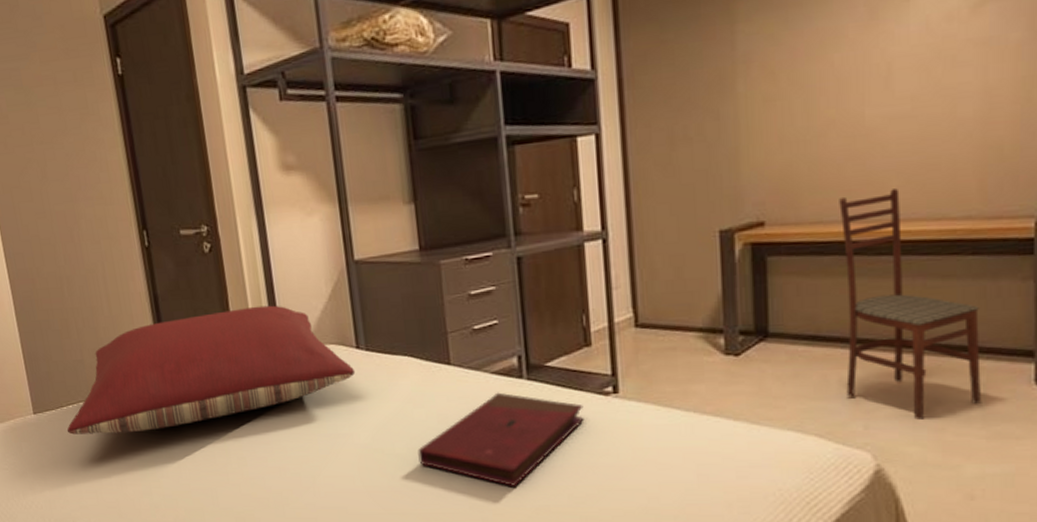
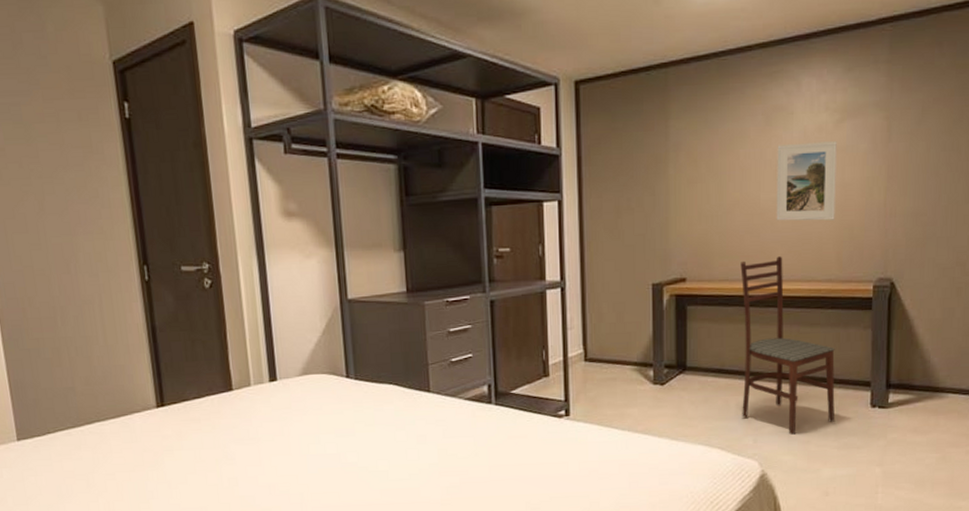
pillow: present [66,305,356,435] -> none [53,338,345,460]
book: present [418,392,584,486] -> none [398,416,541,497]
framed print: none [887,32,975,143] -> present [776,141,837,221]

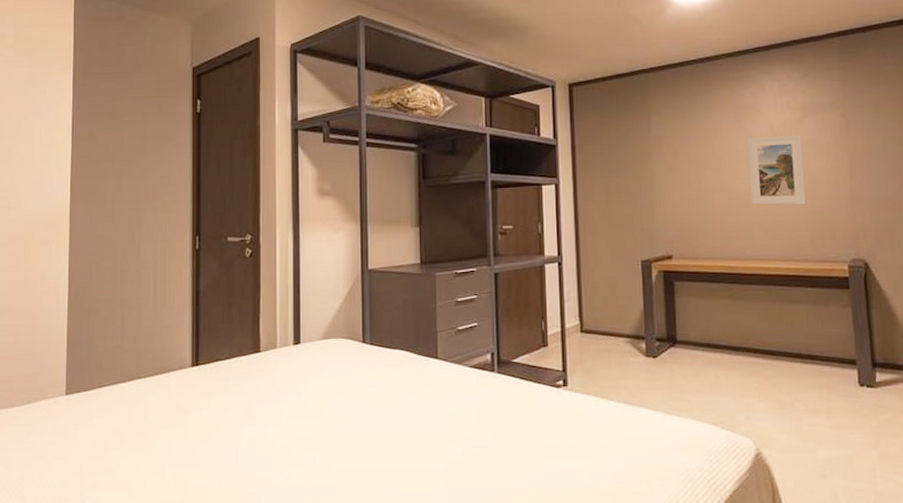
dining chair: present [740,256,835,435] -> none [722,237,824,412]

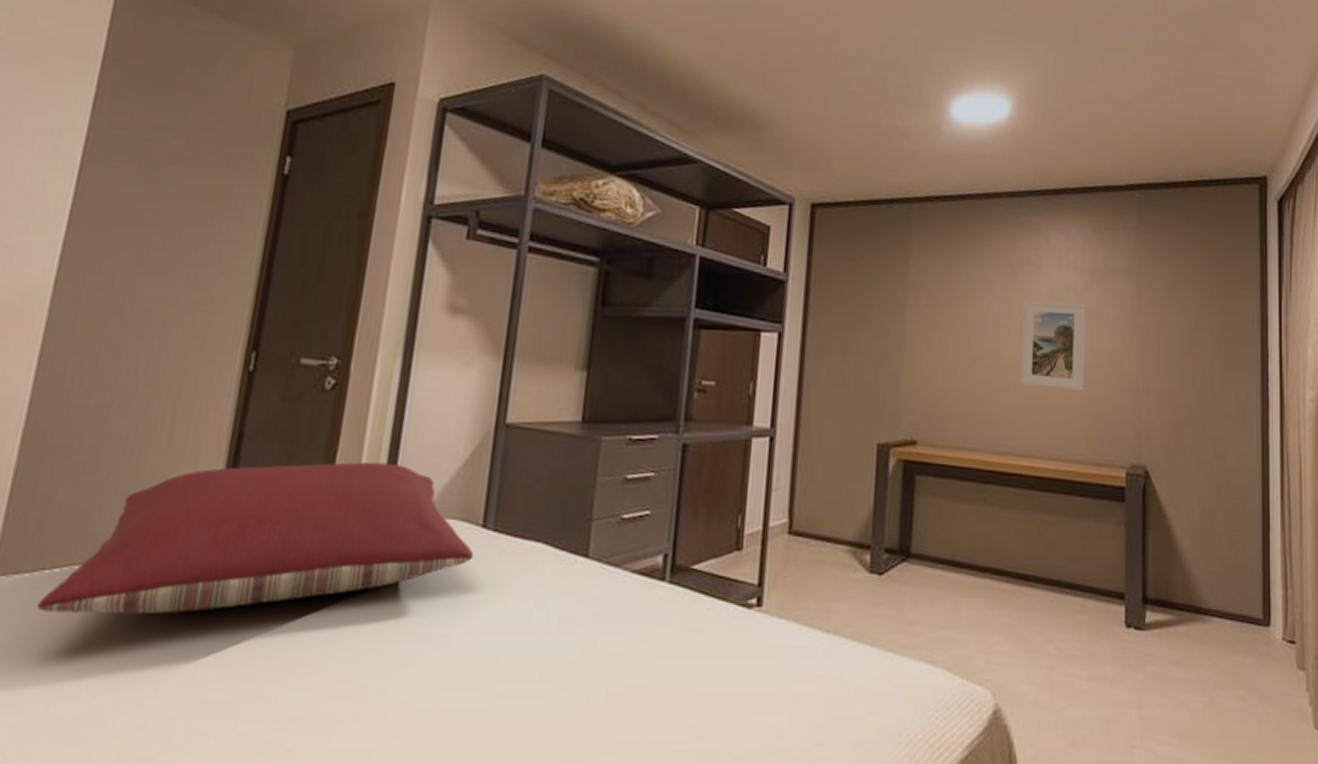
pillow: none [94,303,360,415] -> present [36,461,474,615]

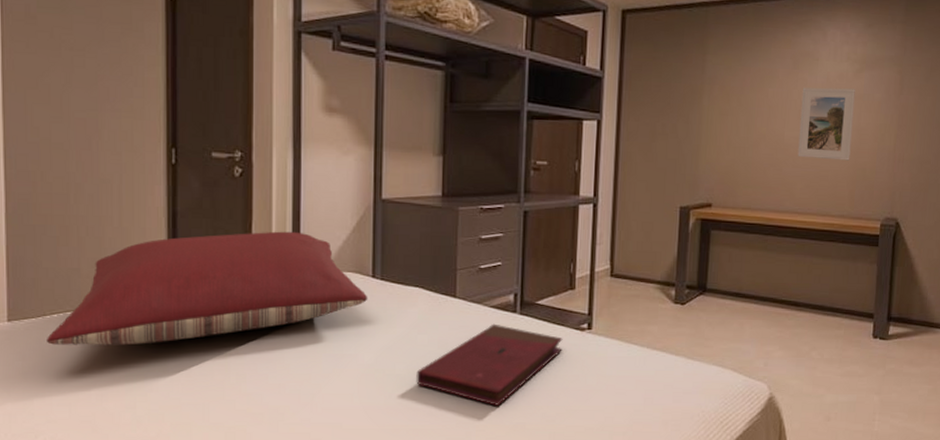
book: none [525,595,724,715] -> present [416,323,563,406]

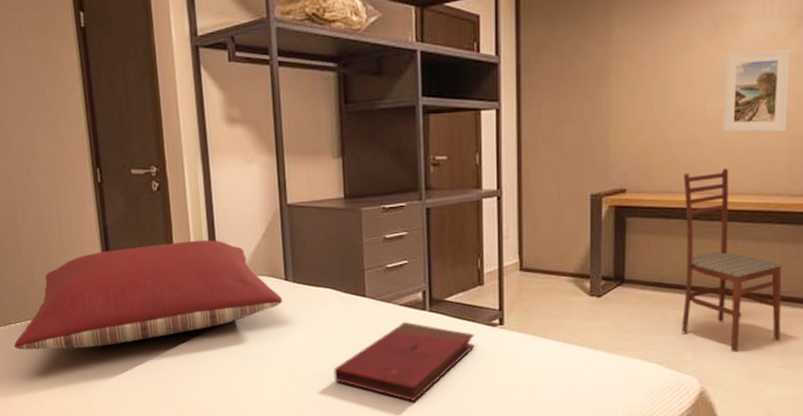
dining chair: none [755,190,844,360] -> present [681,168,783,352]

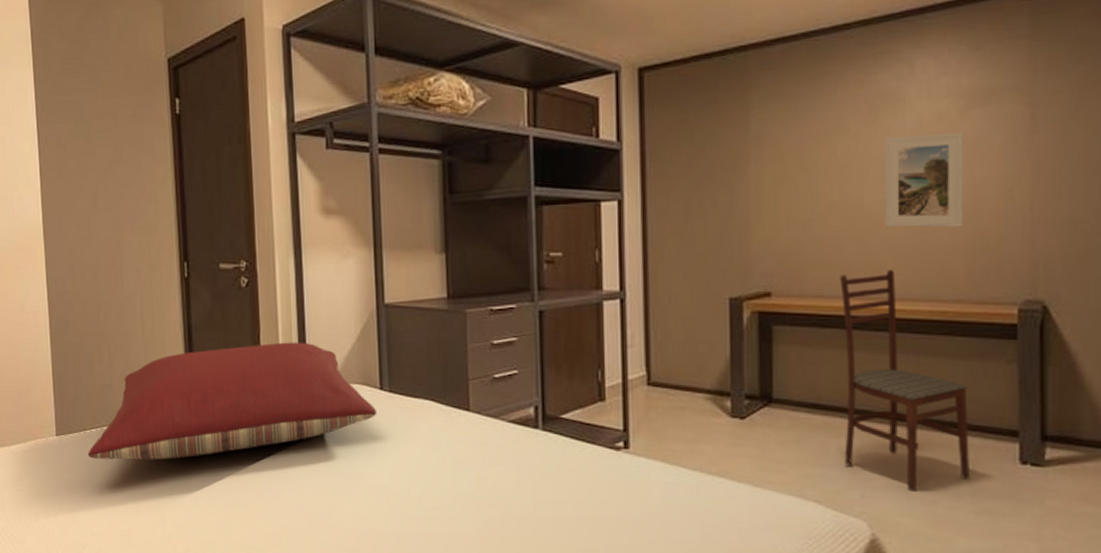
book: present [334,321,475,401] -> none [432,441,595,536]

